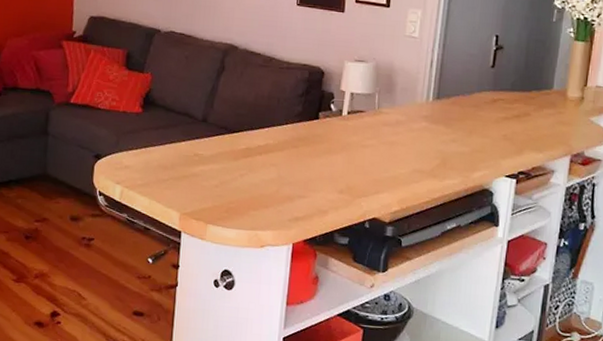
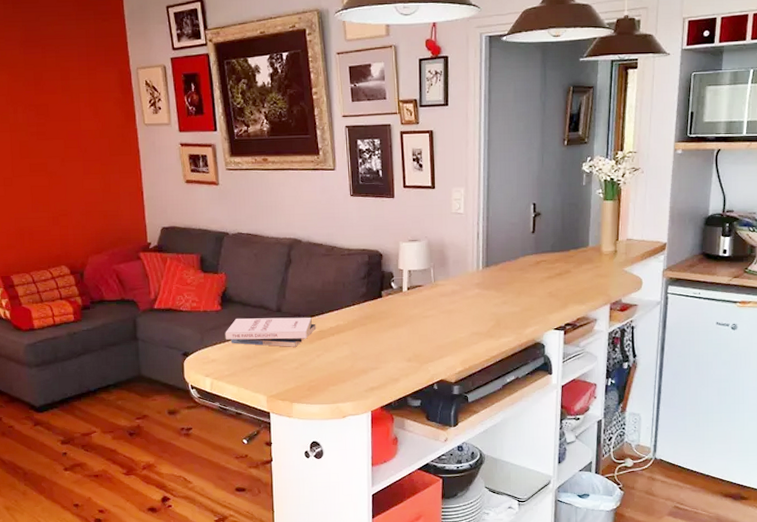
books: none [142,123,244,163] -> present [225,317,317,347]

